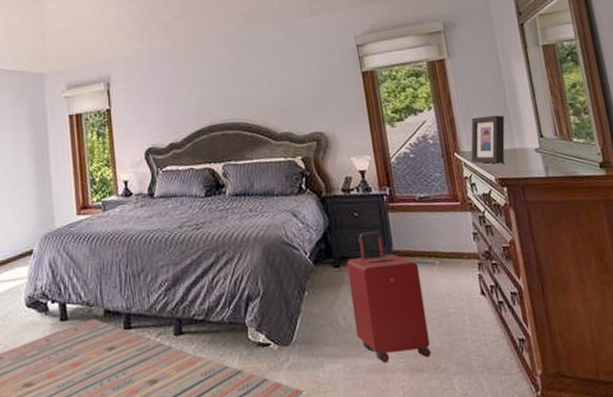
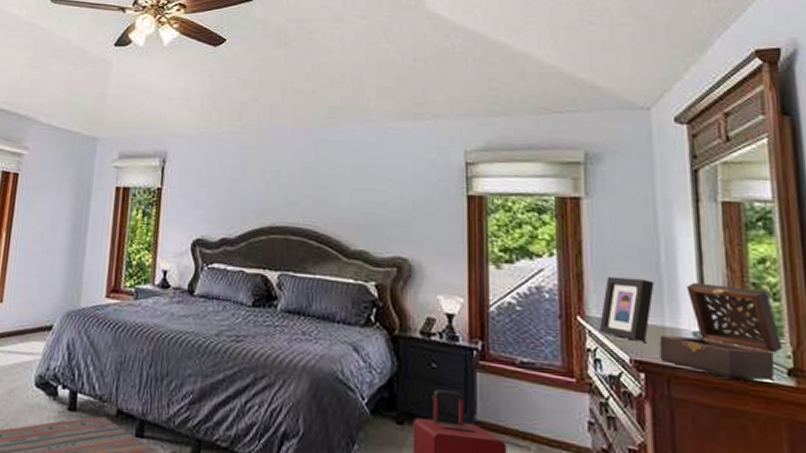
jewelry box: none [513,107,595,179] -> present [659,282,783,381]

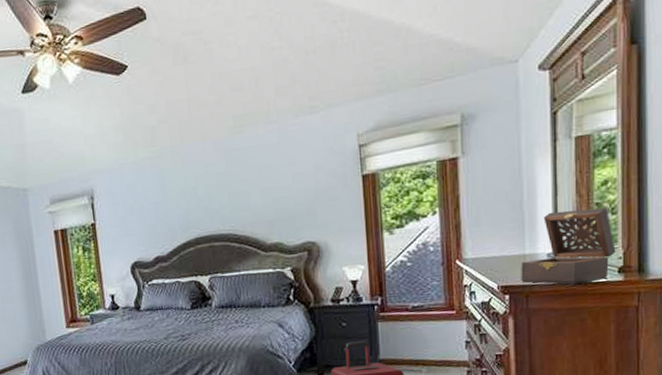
picture frame: present [598,276,654,342] -> none [473,218,518,271]

